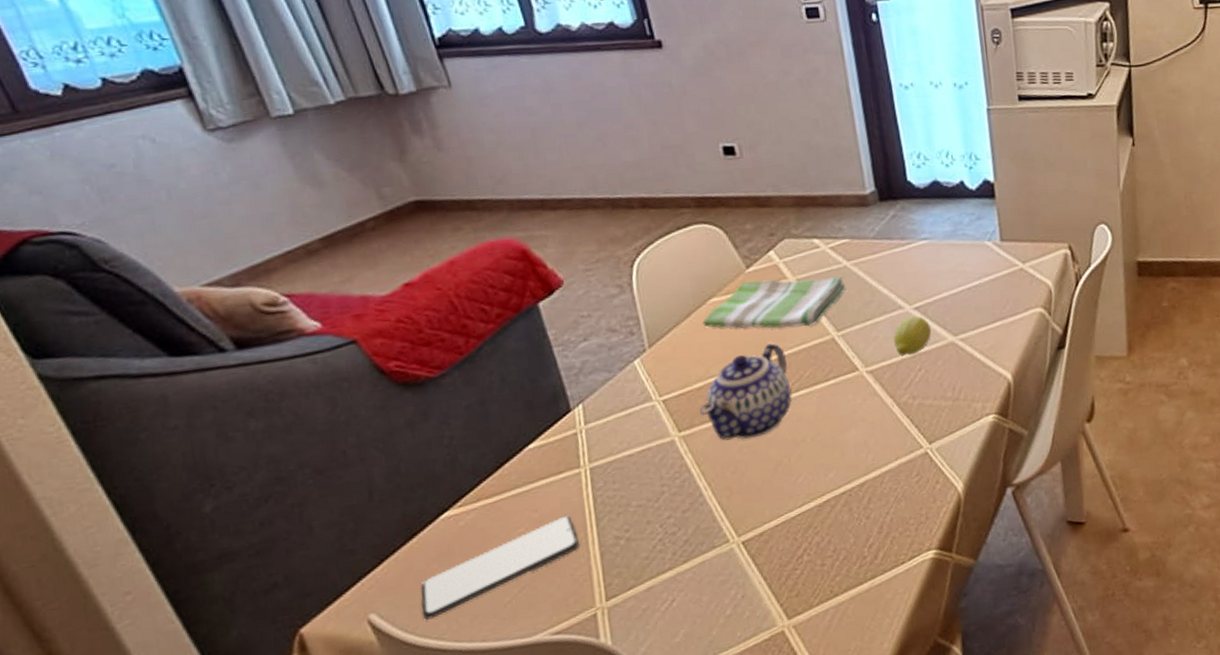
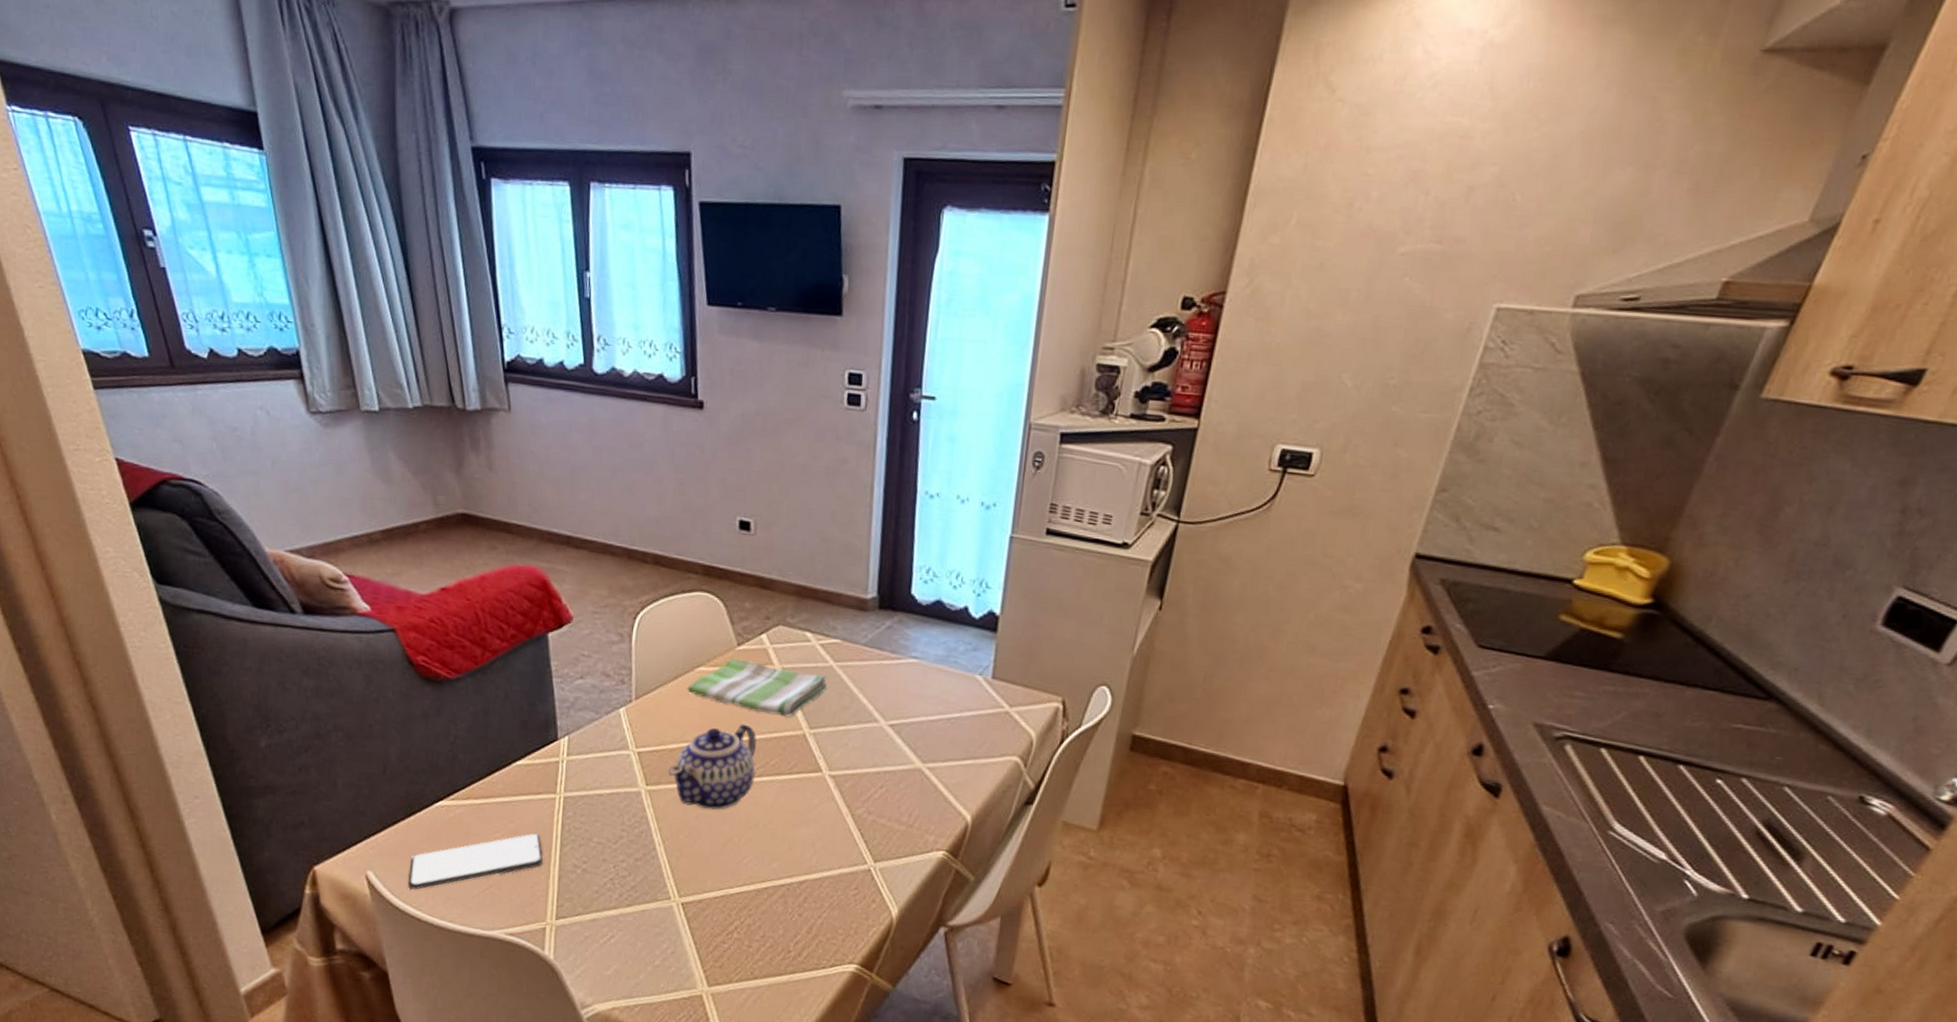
fruit: present [894,316,932,356] -> none [862,732,902,771]

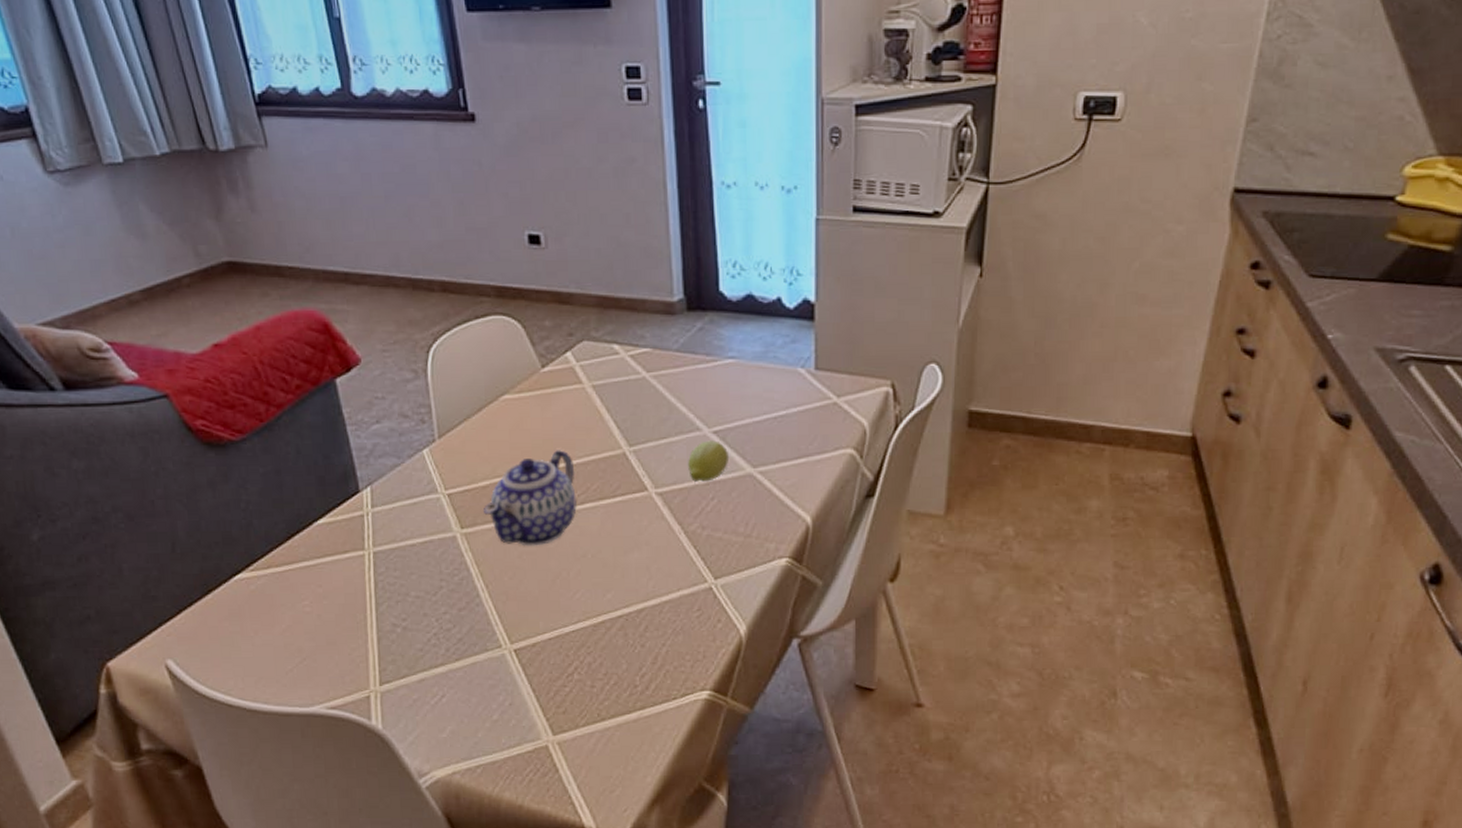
smartphone: present [407,833,543,890] -> none [212,595,358,674]
dish towel: present [687,658,827,717] -> none [493,381,642,437]
fruit: none [862,732,902,771] -> present [688,440,730,482]

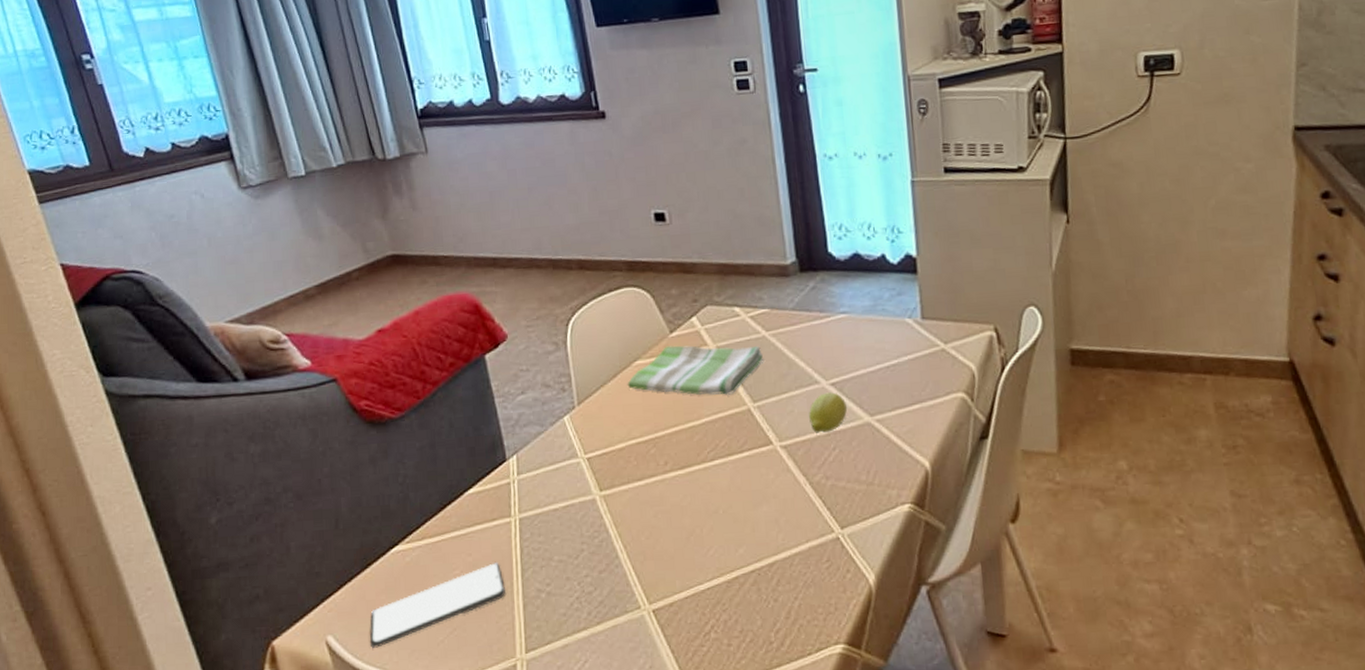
smartphone: none [212,595,358,674] -> present [369,563,505,648]
teapot: present [484,450,577,546] -> none [620,409,707,506]
dish towel: none [493,381,642,437] -> present [627,345,763,395]

